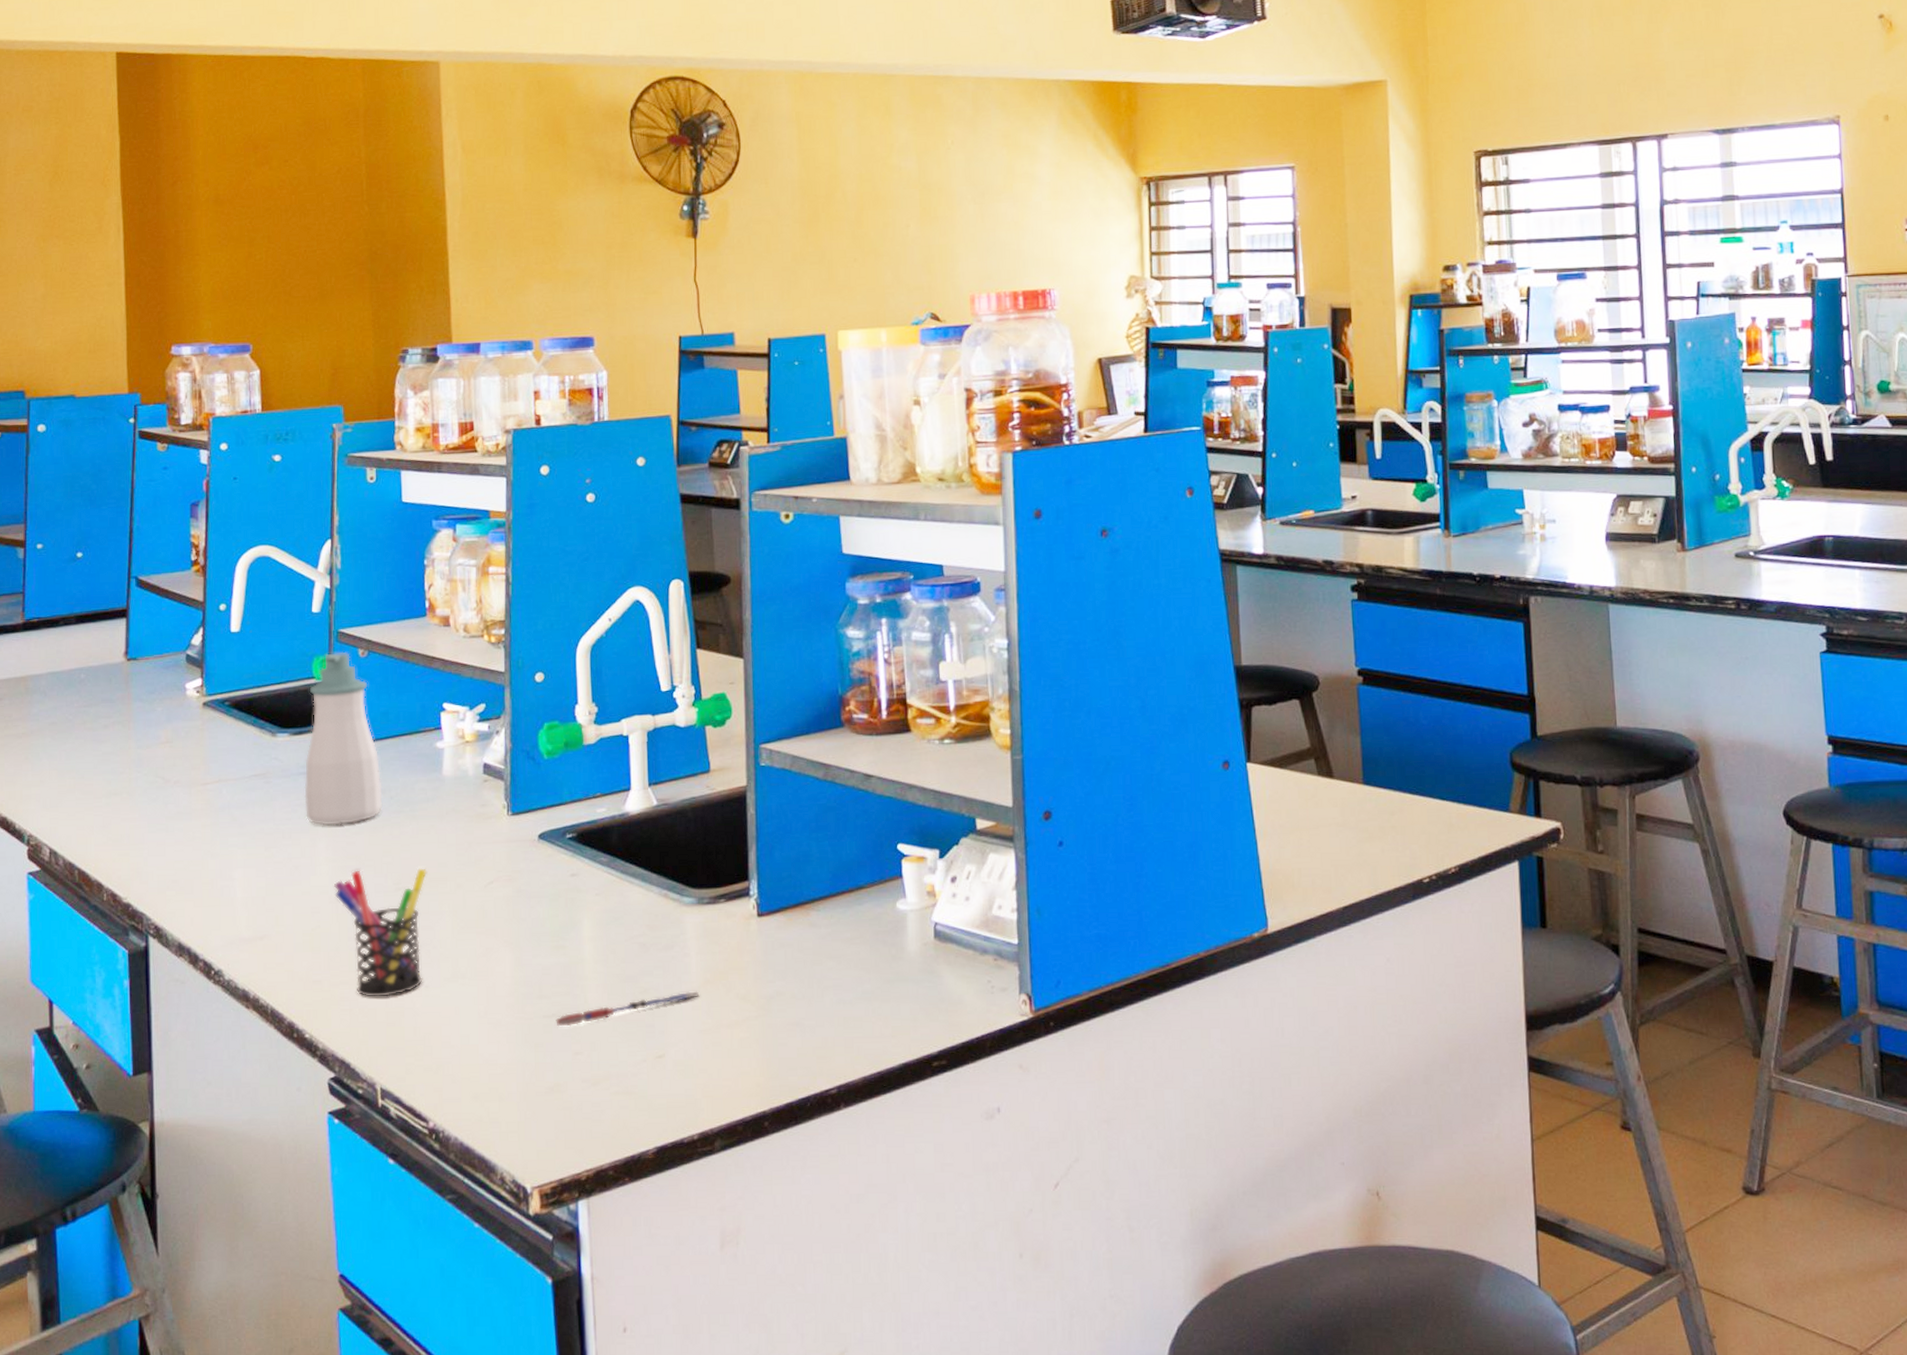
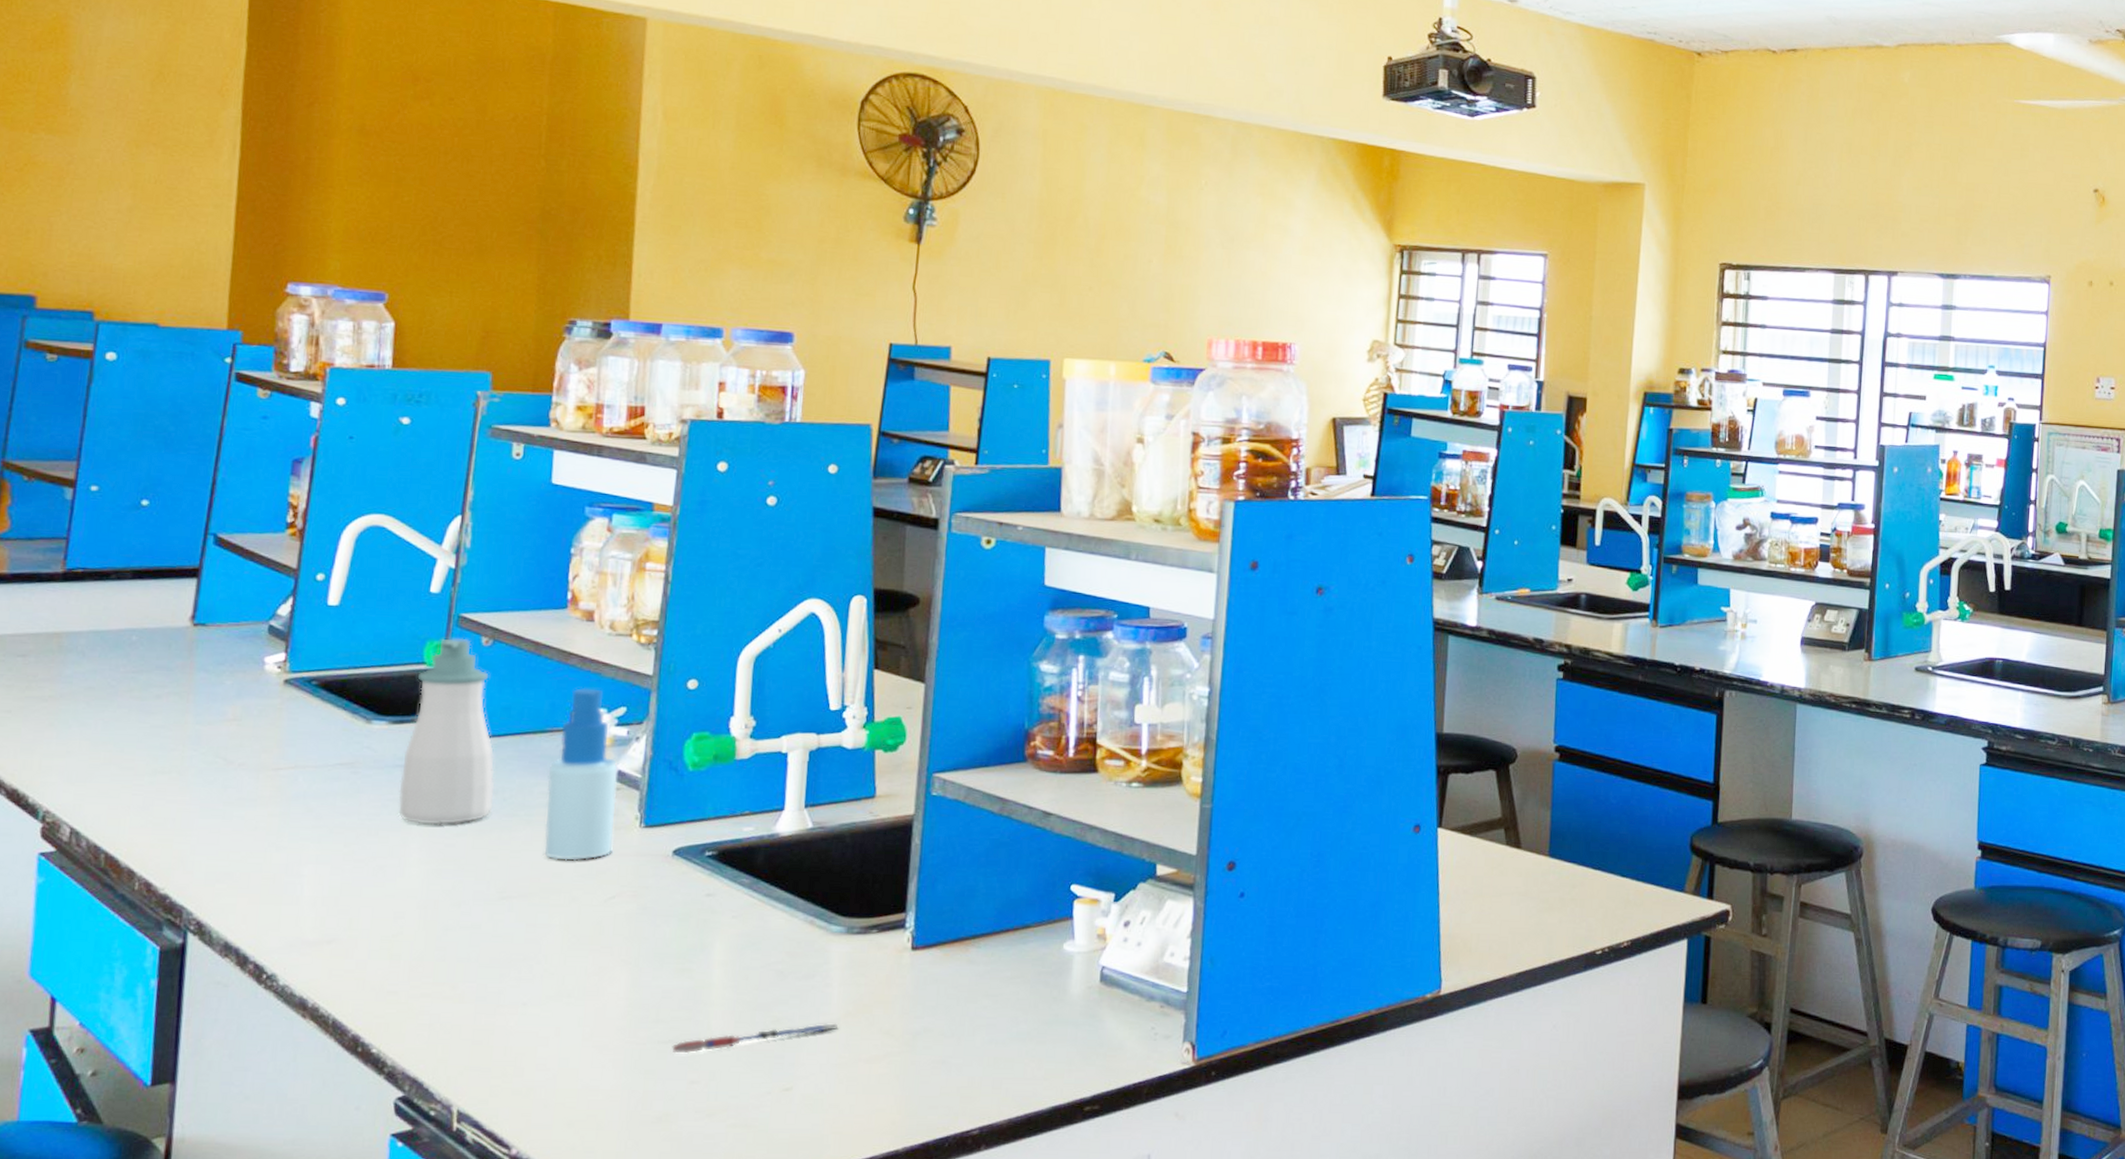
pen holder: present [333,868,428,997] -> none [424,874,539,1013]
spray bottle: none [425,689,487,851] -> present [544,688,618,860]

